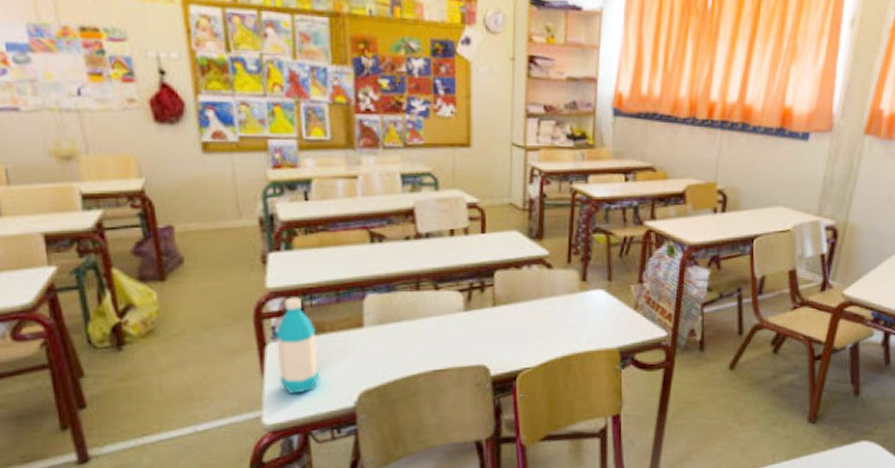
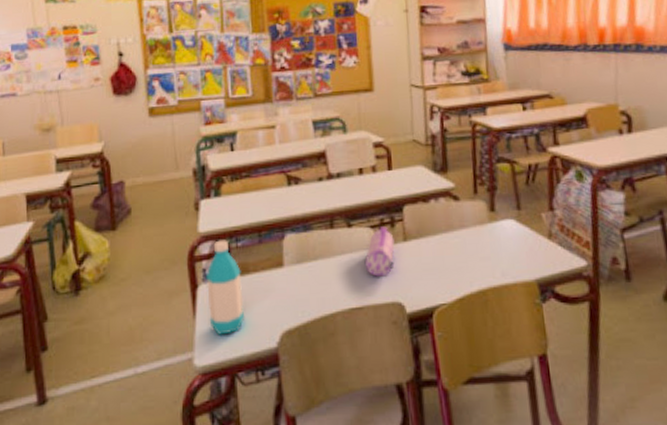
pencil case: none [451,291,483,340] -> present [364,226,395,277]

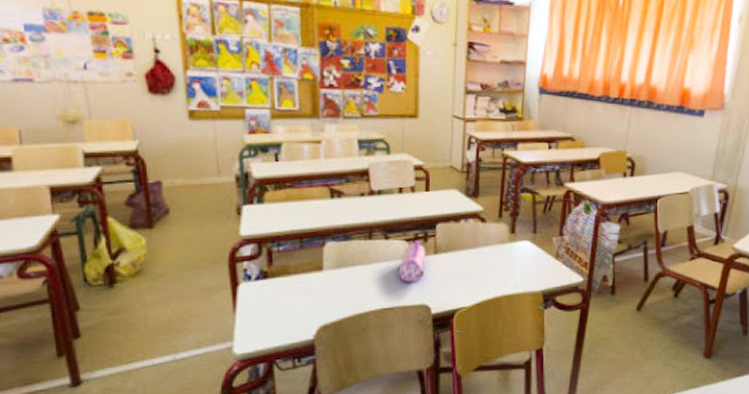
water bottle: present [205,240,244,335] -> none [246,244,283,328]

